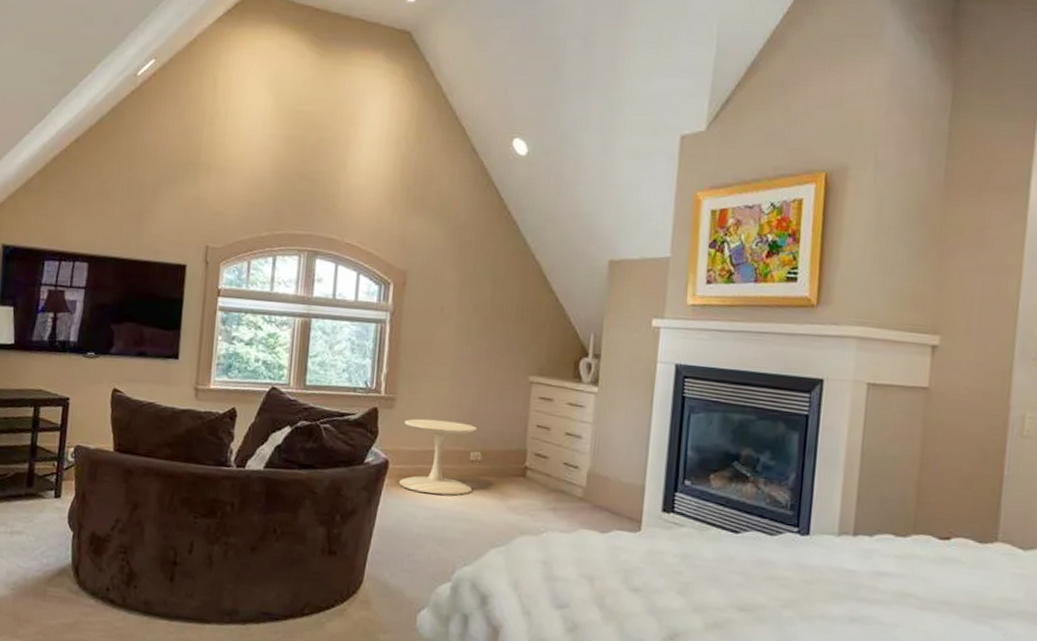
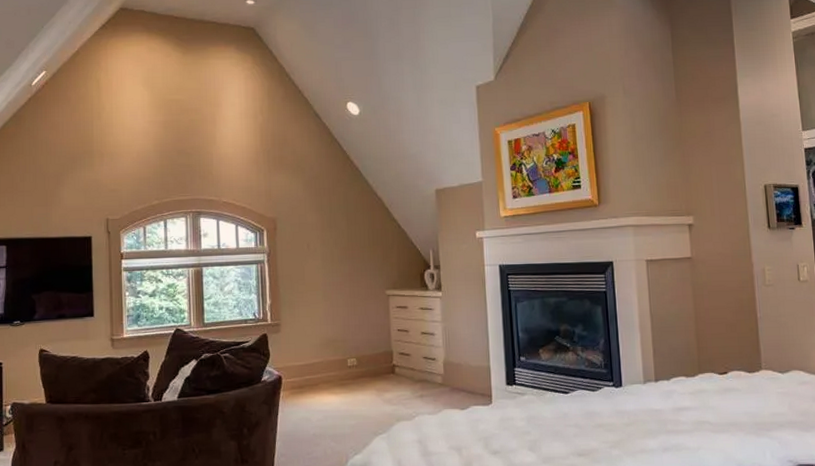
side table: present [399,419,478,496] -> none [290,336,353,399]

